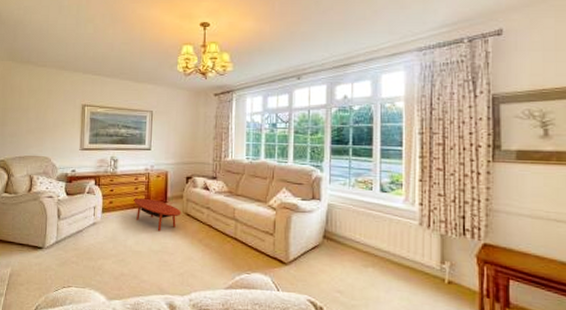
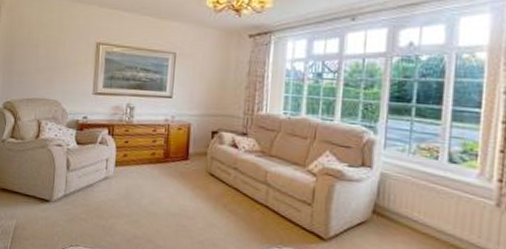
coffee table: present [135,198,181,232] -> none [152,152,204,192]

